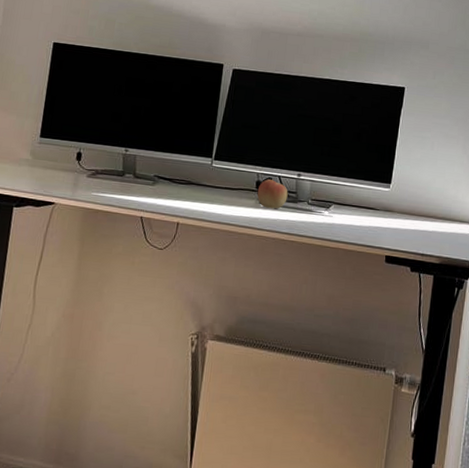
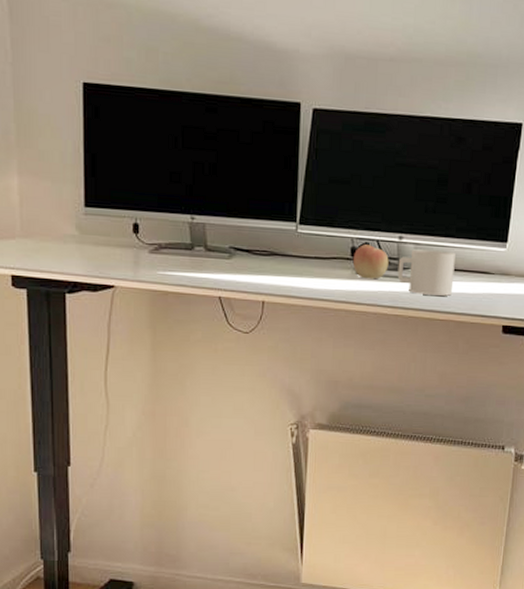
mug: none [294,185,346,227] -> present [397,249,455,296]

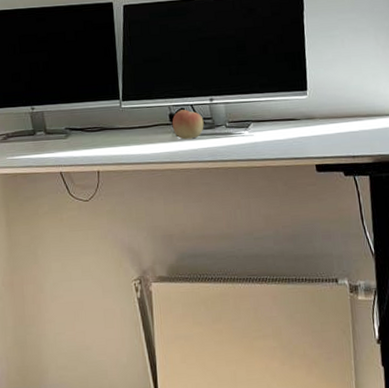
mug: present [397,249,455,296] -> none [212,105,265,147]

